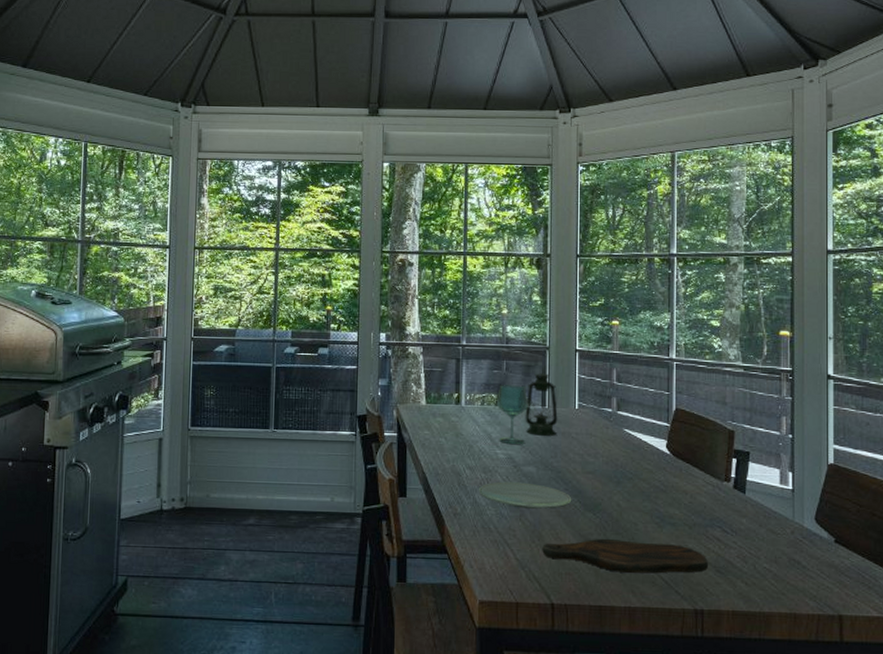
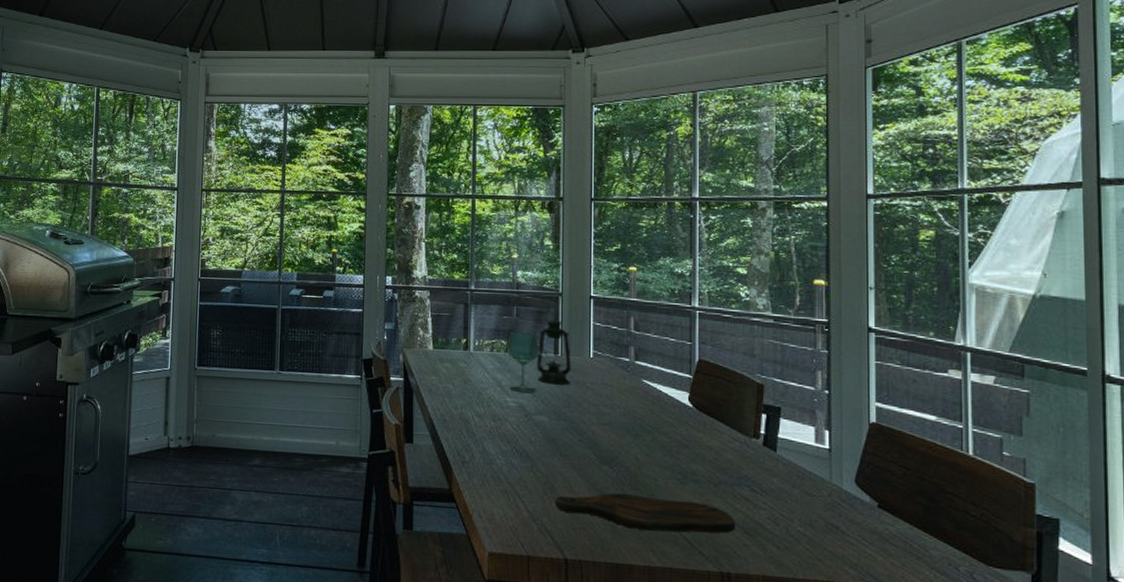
plate: present [478,482,572,509] -> none [487,430,587,461]

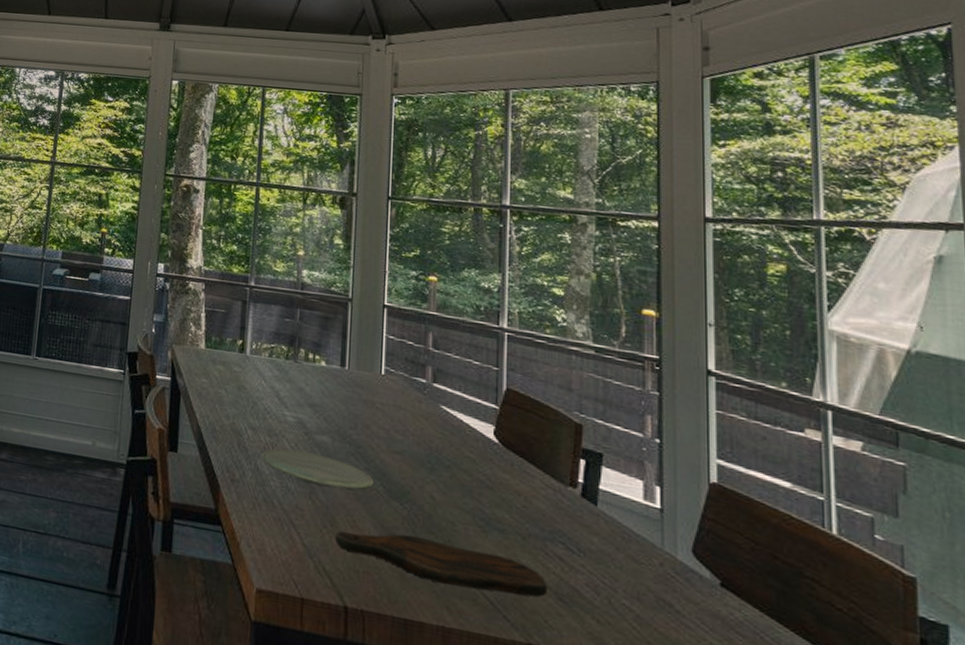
plate: none [487,430,587,461] -> present [261,448,374,491]
wine glass: present [506,331,541,392] -> none [286,336,325,408]
lantern: present [536,317,572,385] -> none [320,325,361,404]

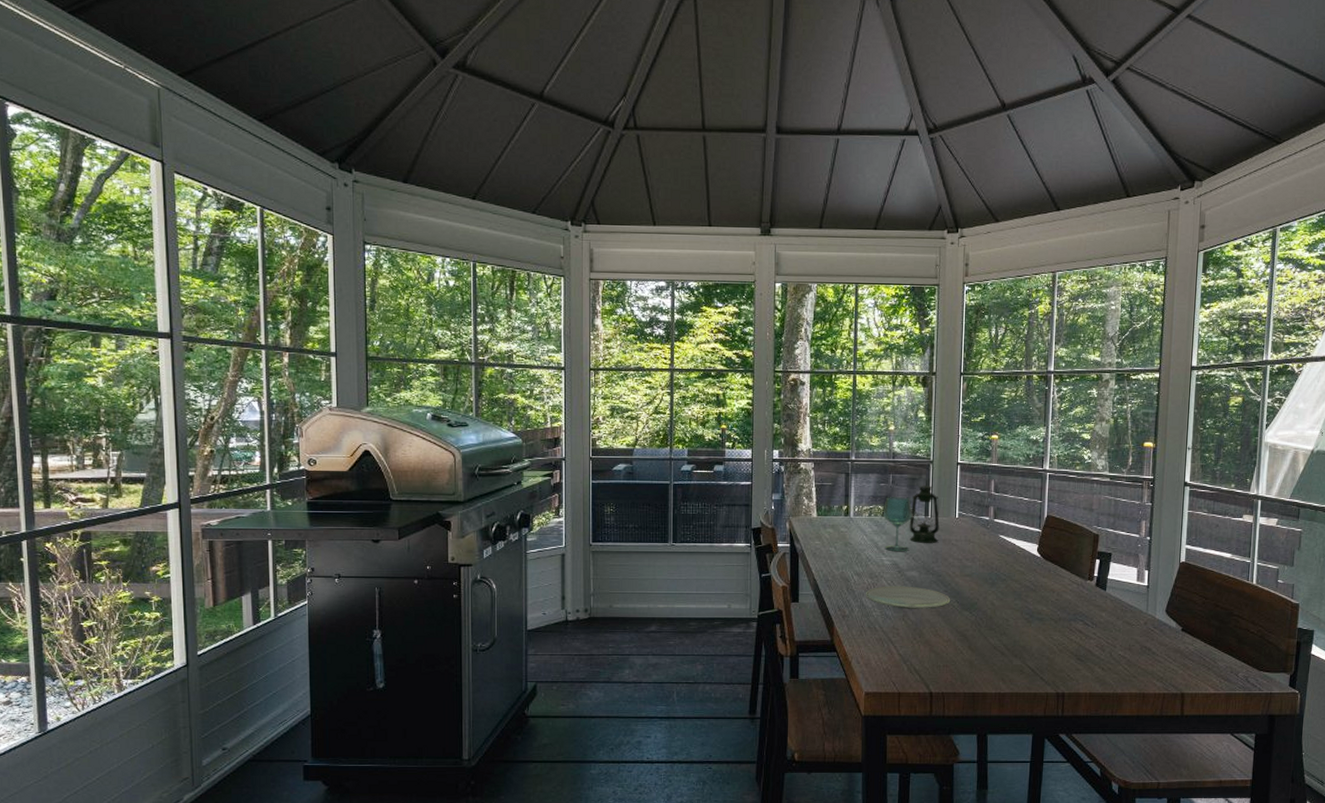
wine glass: none [286,336,325,408] -> present [882,497,913,551]
lantern: none [320,325,361,404] -> present [909,483,940,543]
cutting board: present [335,531,547,597] -> none [922,633,1070,663]

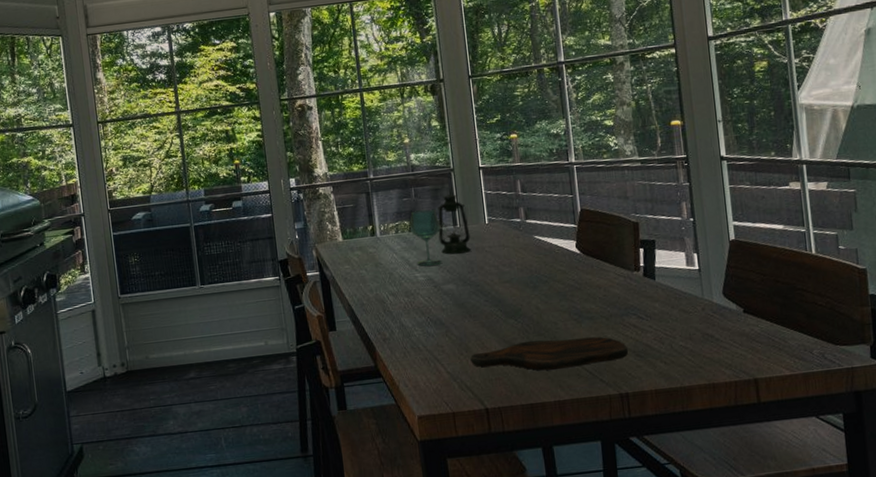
plate: present [865,586,951,609] -> none [403,300,493,325]
cutting board: none [922,633,1070,663] -> present [470,336,628,371]

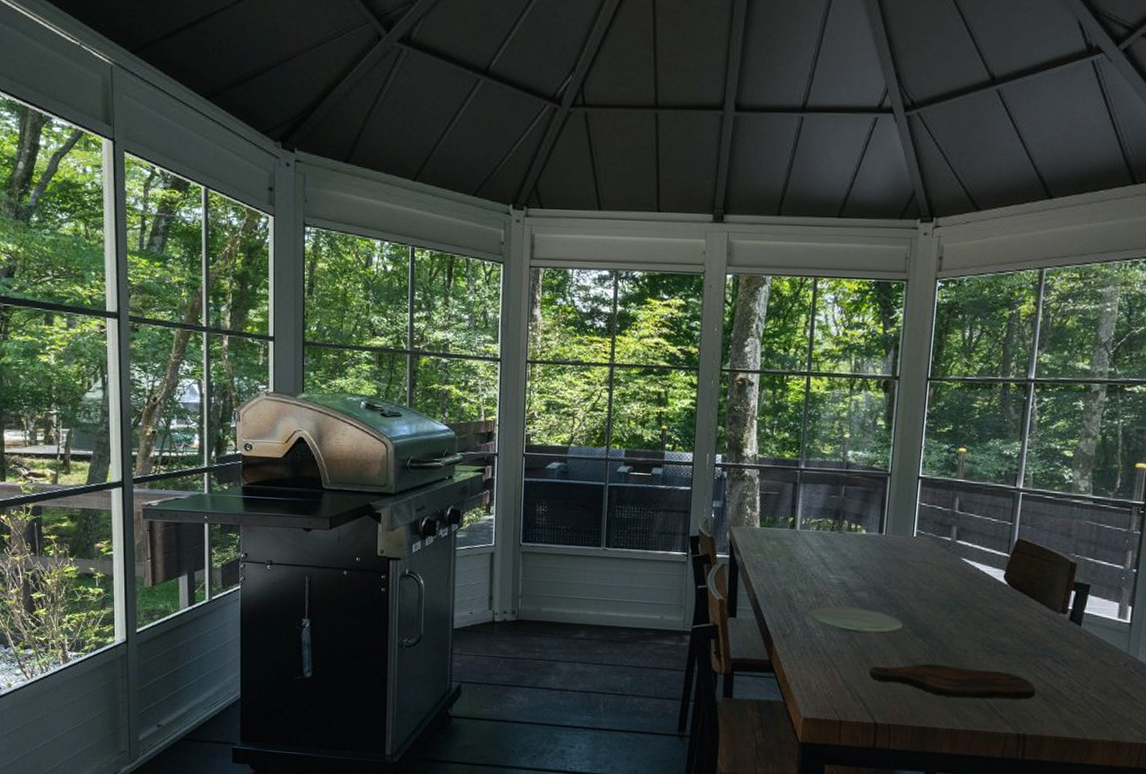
plate: none [403,300,493,325] -> present [808,606,903,634]
wine glass: present [409,209,441,266] -> none [832,510,866,570]
lantern: present [438,192,471,255] -> none [860,497,897,563]

